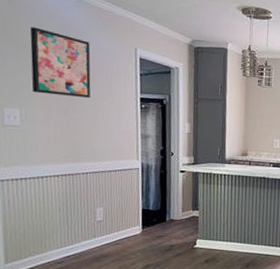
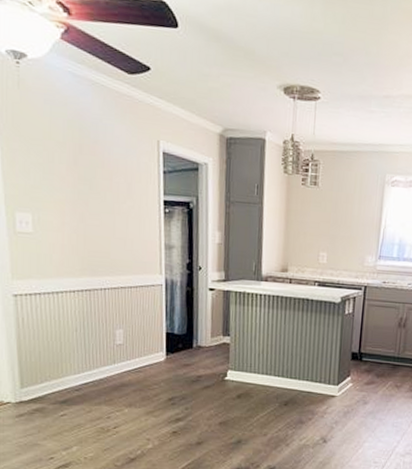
wall art: present [30,27,91,98] -> none [41,116,108,200]

